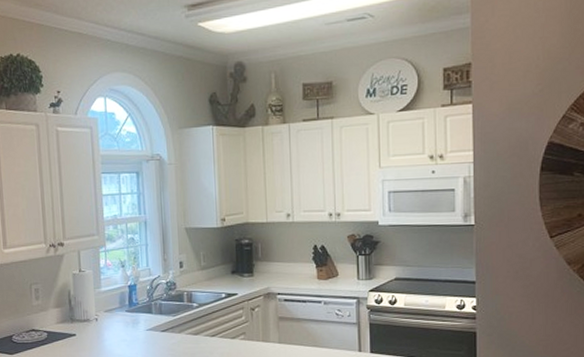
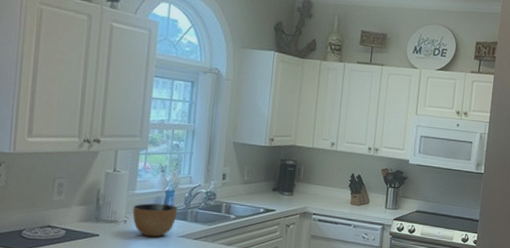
bowl: none [101,299,143,333] -> present [132,203,178,237]

